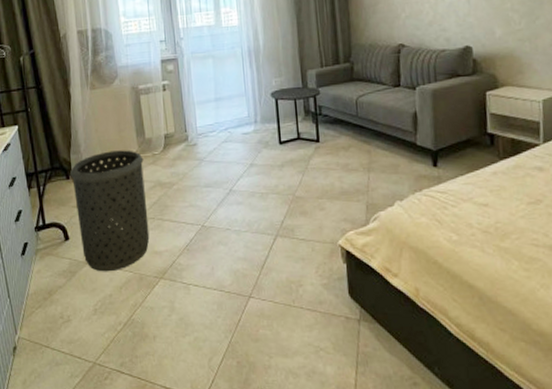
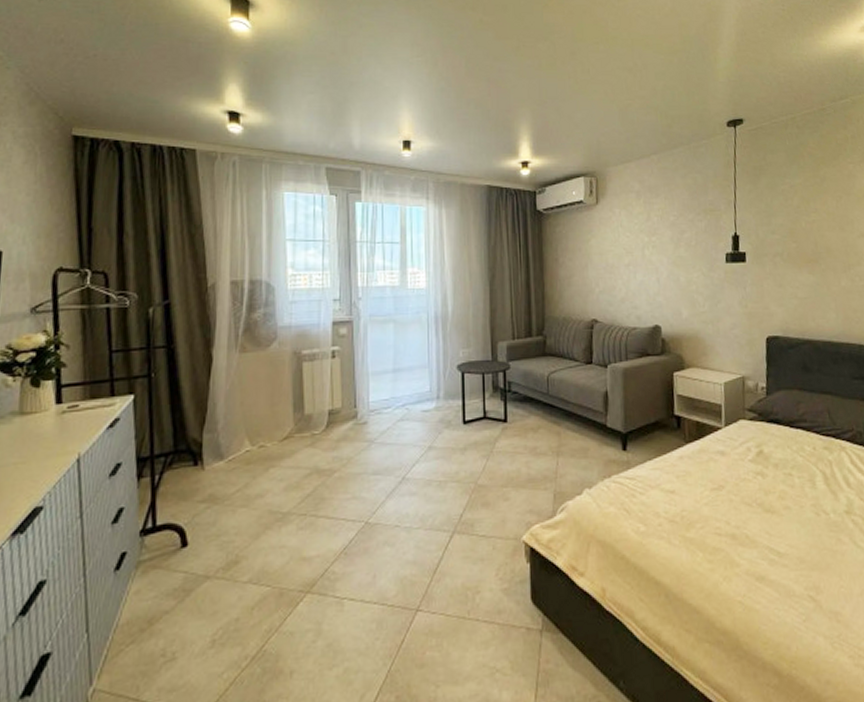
laundry basket: present [69,150,150,272] -> none [198,428,300,588]

